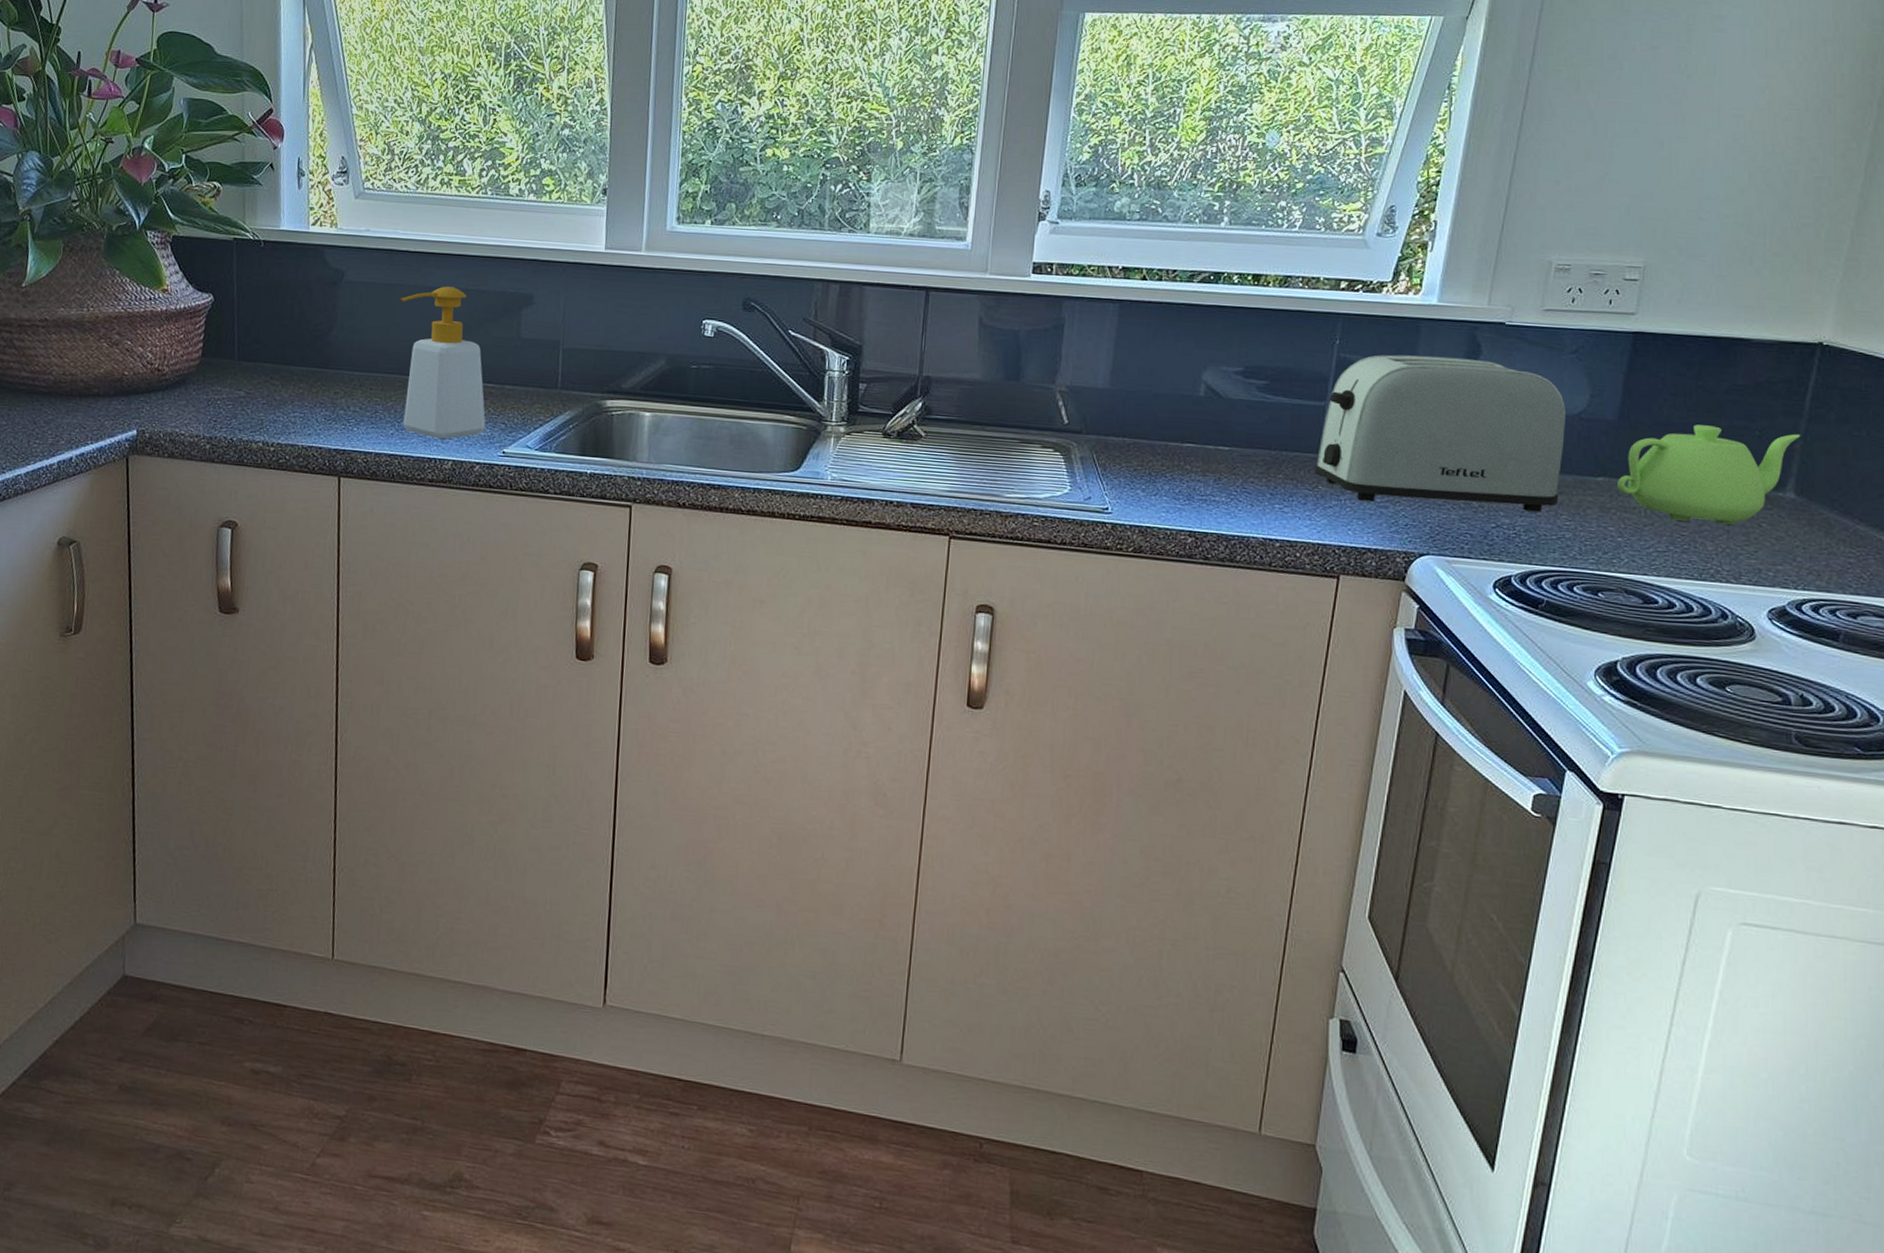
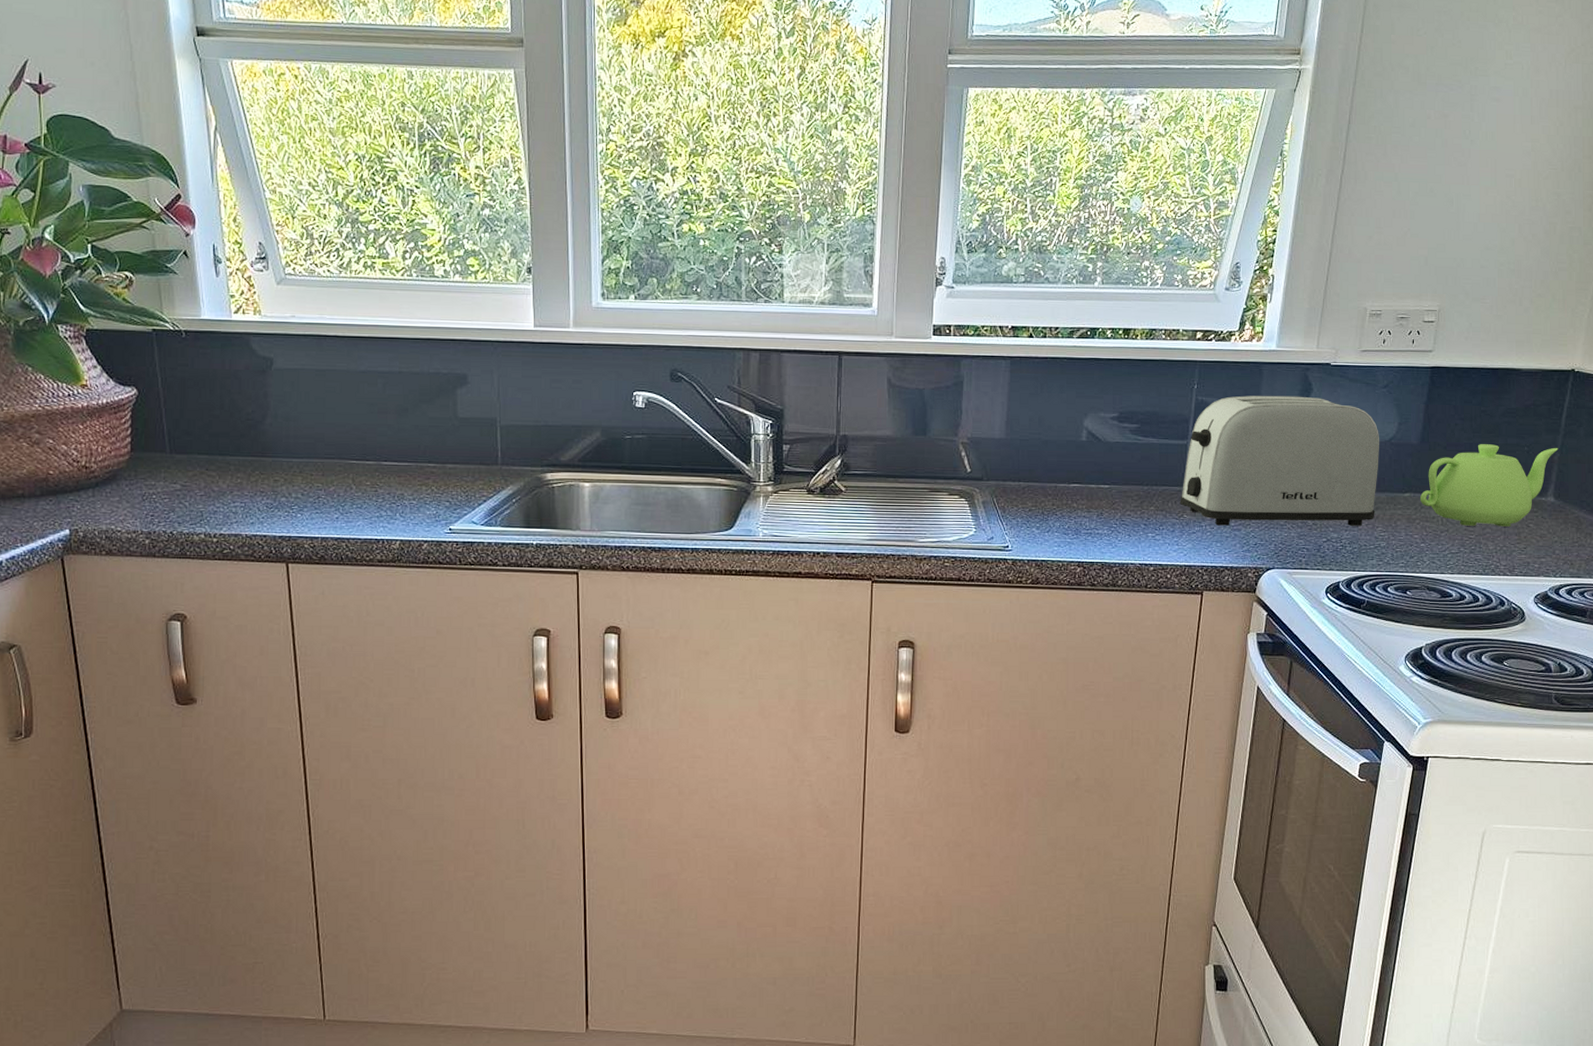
soap bottle: present [399,286,486,440] -> none [332,370,430,521]

